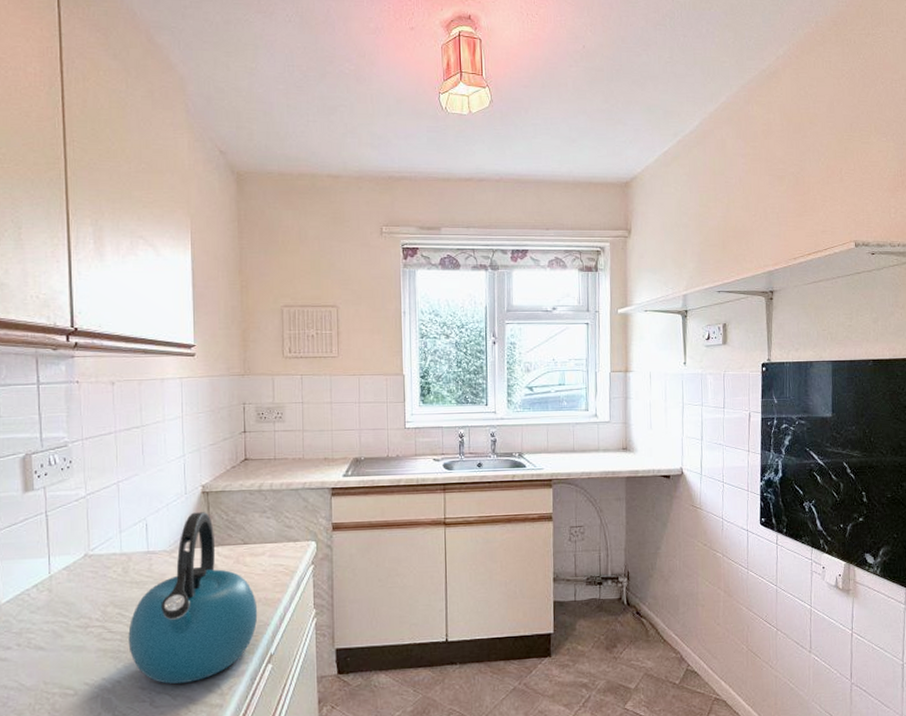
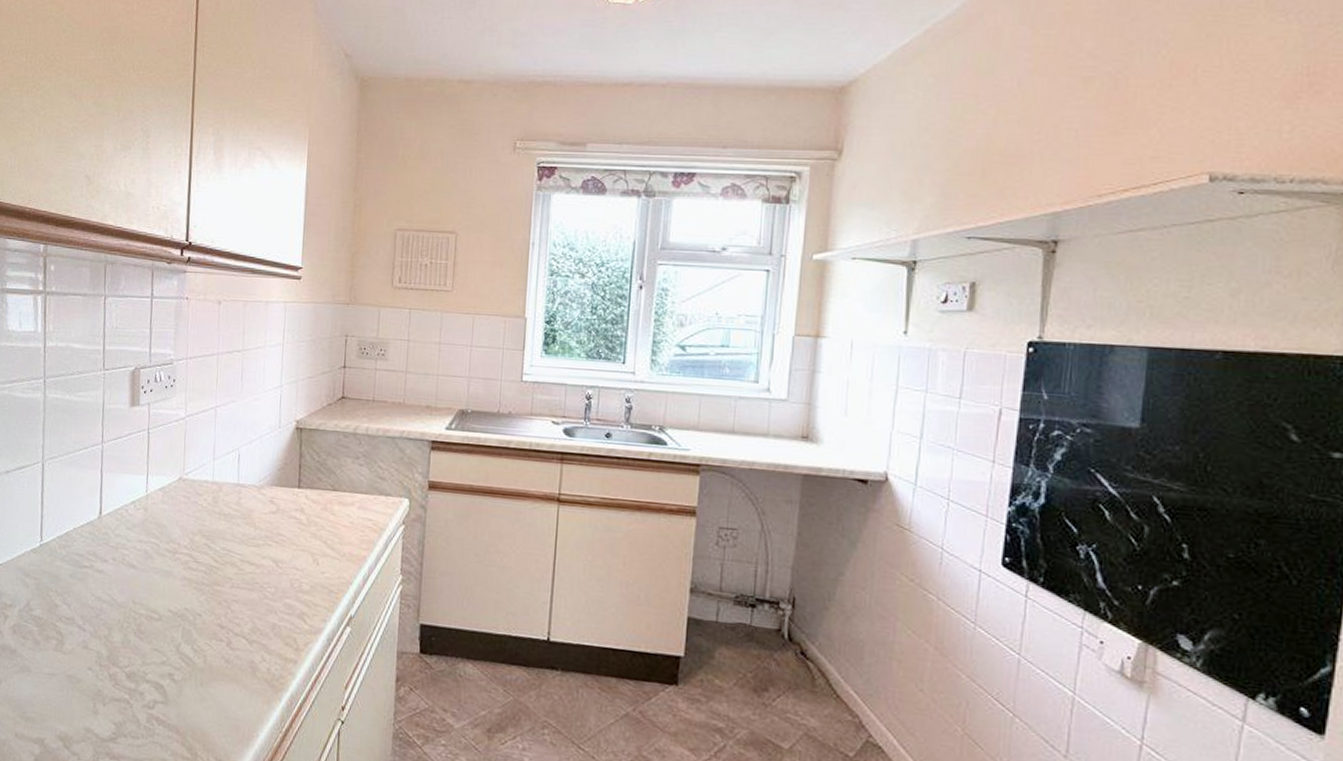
kettle: present [128,512,258,684] -> none [212,449,342,631]

